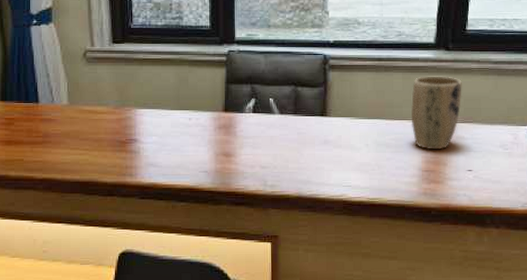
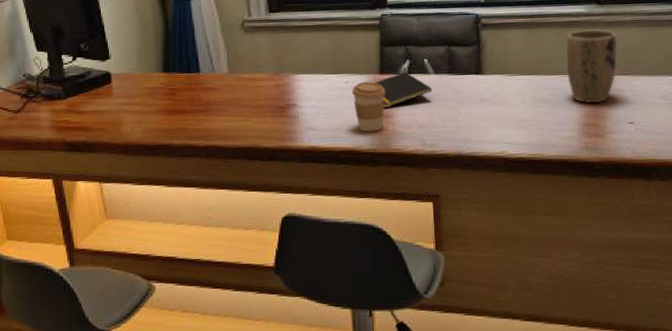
coffee cup: none [195,119,229,170] -> present [352,81,385,132]
notepad: none [218,110,276,147] -> present [374,71,432,109]

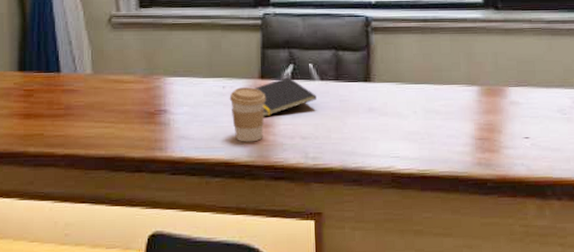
plant pot: present [566,29,618,104] -> none [461,37,515,117]

